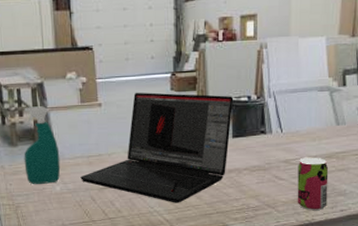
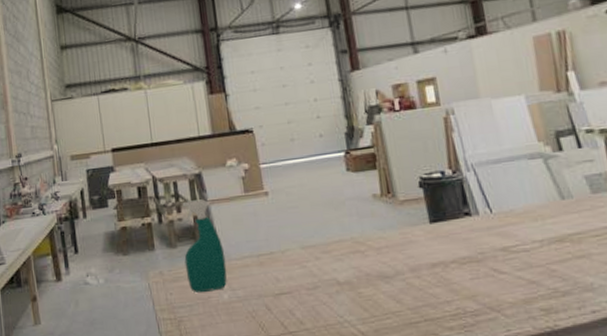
laptop: present [80,92,234,203] -> none [251,172,429,310]
beverage can: present [297,157,329,210] -> none [520,241,572,313]

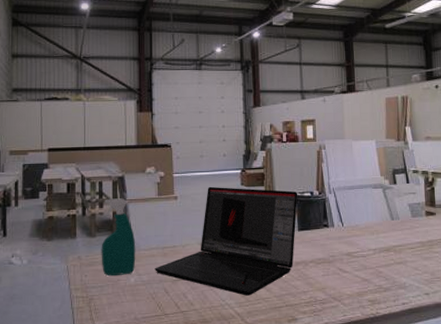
laptop: none [251,172,429,310] -> present [155,186,298,296]

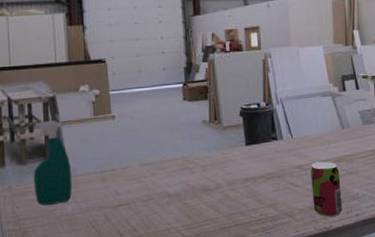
laptop: present [155,186,298,296] -> none [93,103,244,218]
beverage can: none [359,250,390,303] -> present [310,161,343,217]

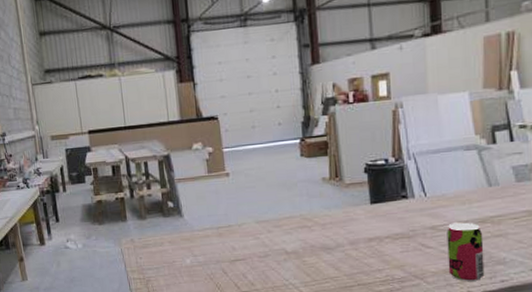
spray bottle: present [33,120,73,206] -> none [152,178,190,258]

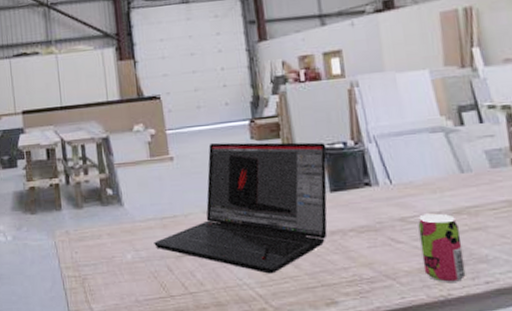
laptop: none [210,159,370,275] -> present [154,142,328,274]

